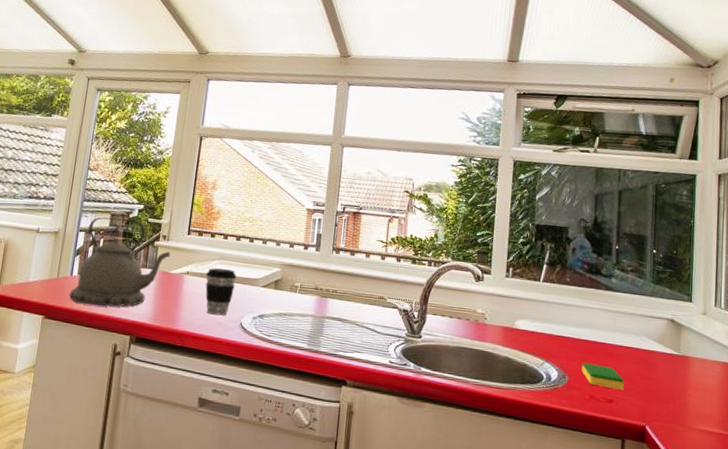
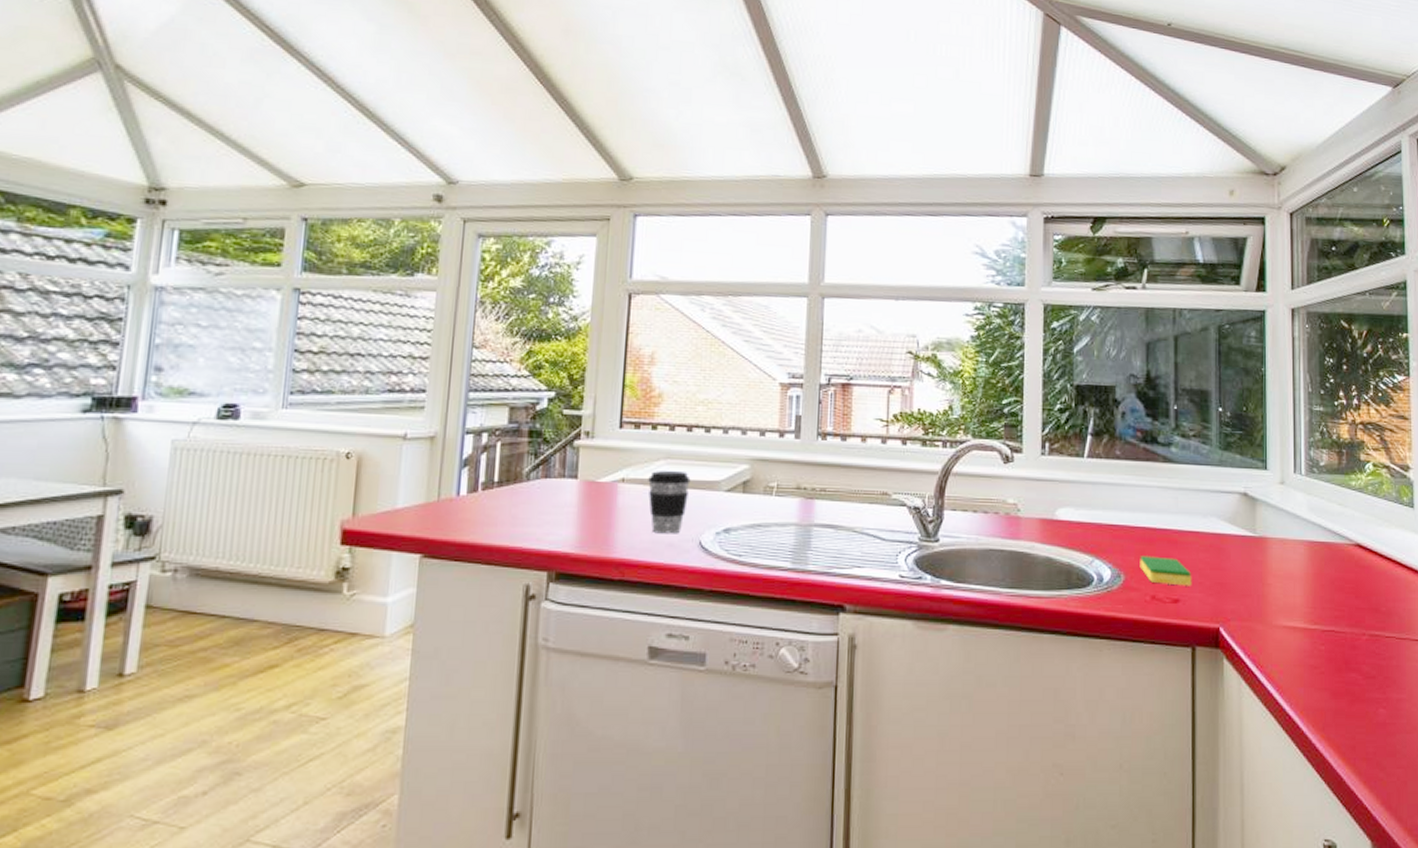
kettle: present [69,217,171,307] -> none [457,411,597,534]

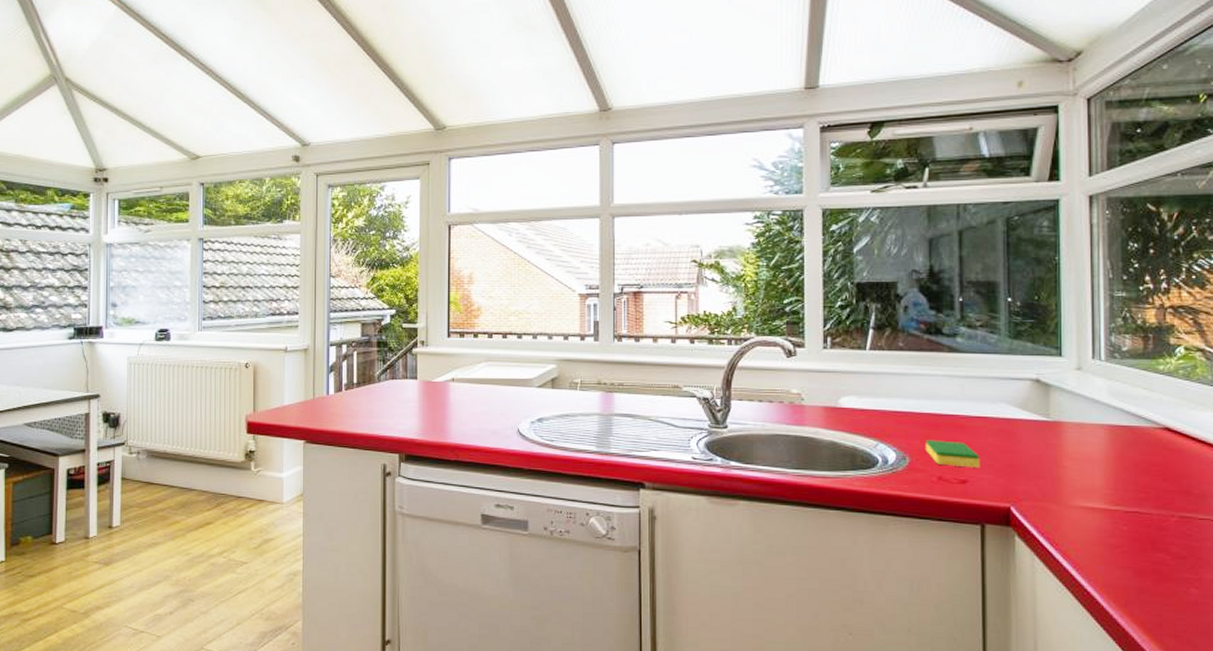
coffee cup: present [648,471,691,534] -> none [473,372,508,423]

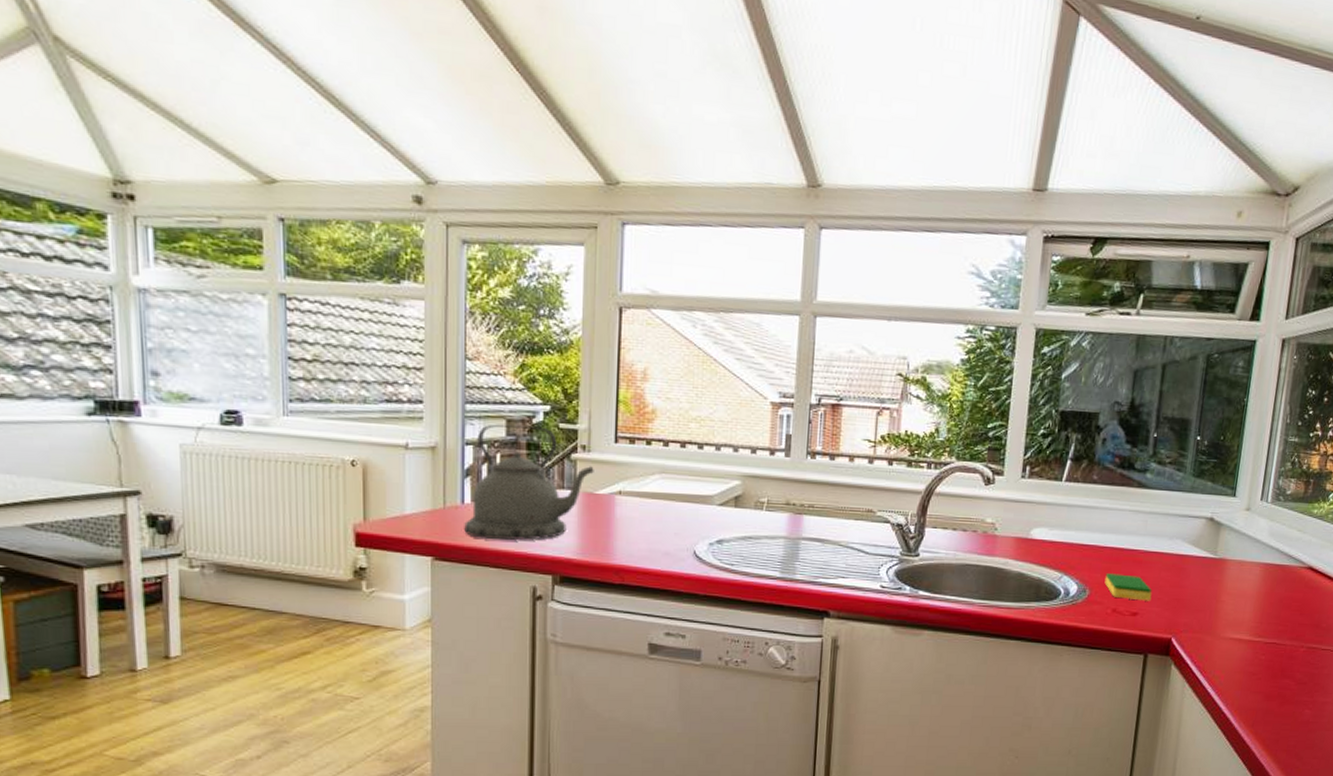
kettle: none [329,327,431,424] -> present [464,424,594,540]

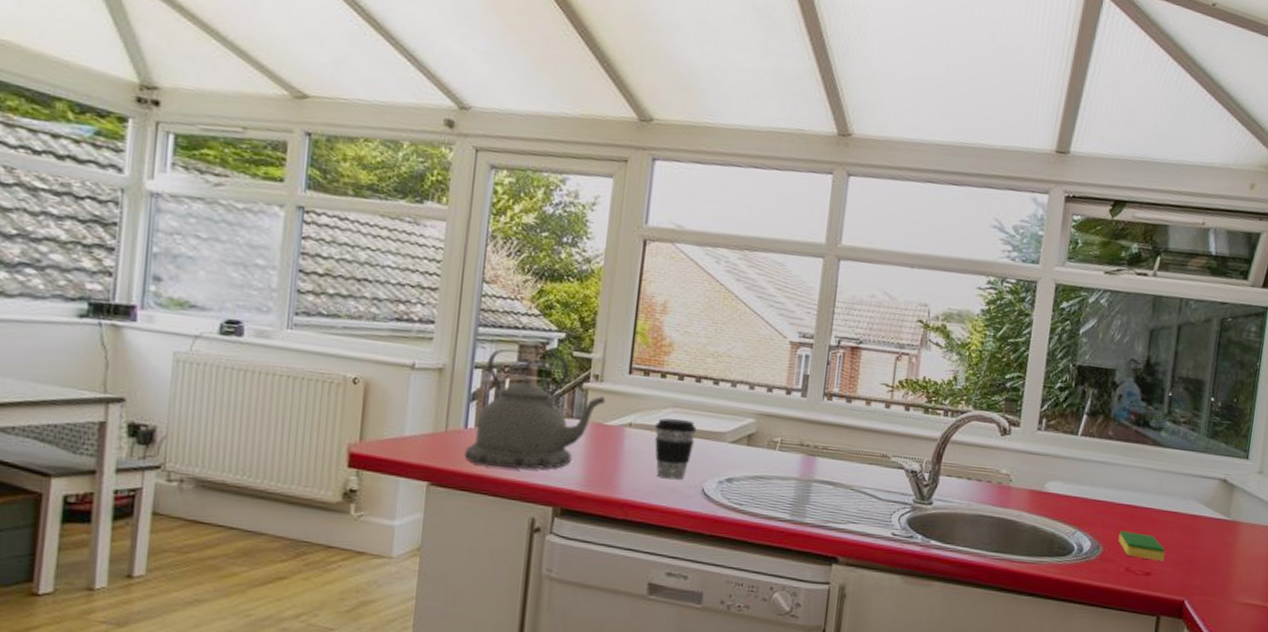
coffee cup: none [644,484,685,544] -> present [655,418,697,480]

